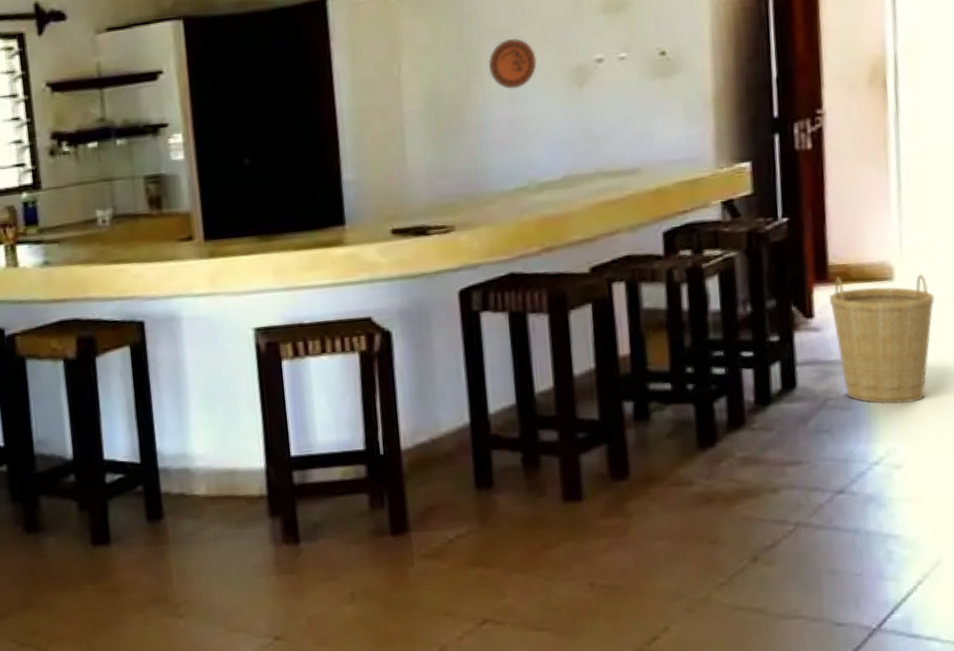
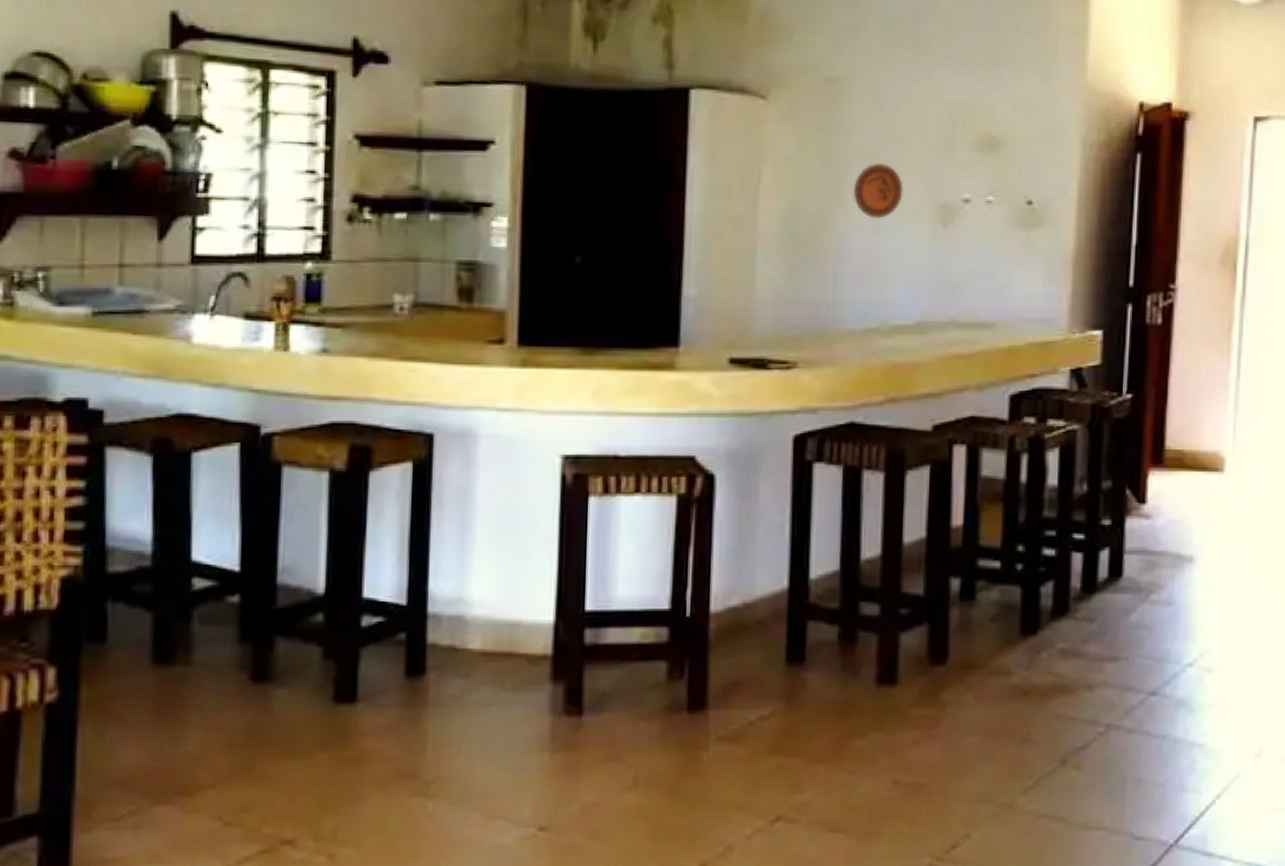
basket: present [830,274,935,405] -> none [1163,462,1259,604]

